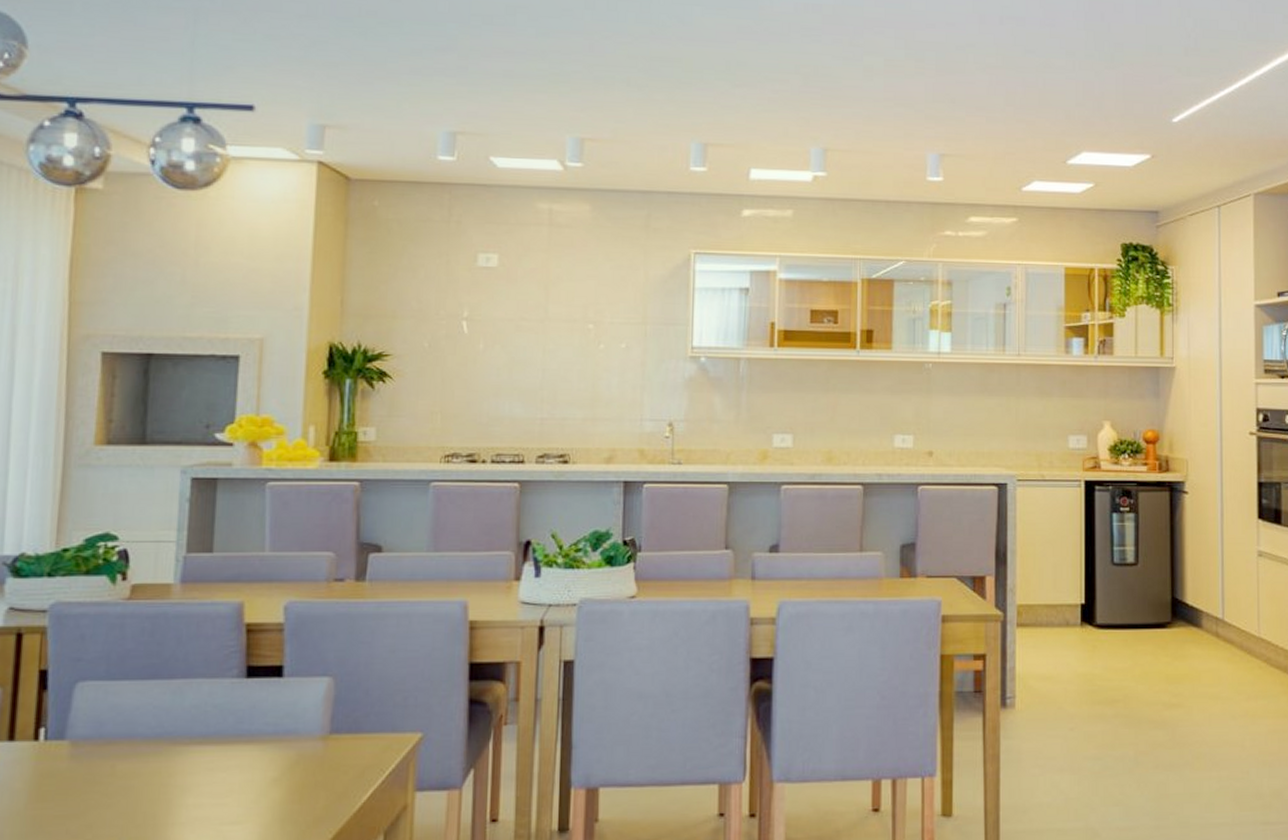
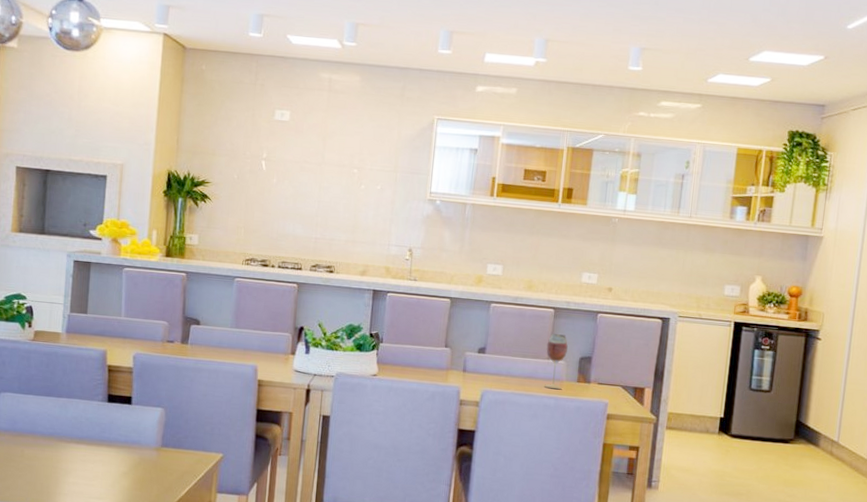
wineglass: none [857,517,884,591] -> present [544,334,568,390]

